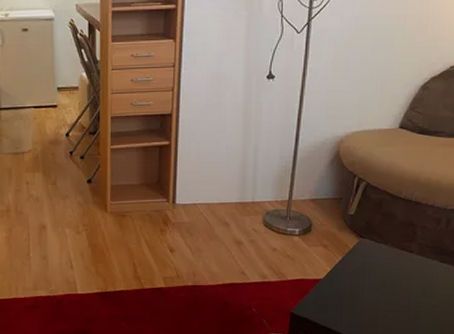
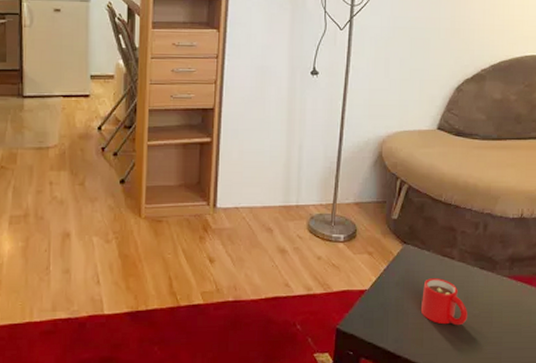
mug: none [375,270,425,314] -> present [420,278,467,326]

